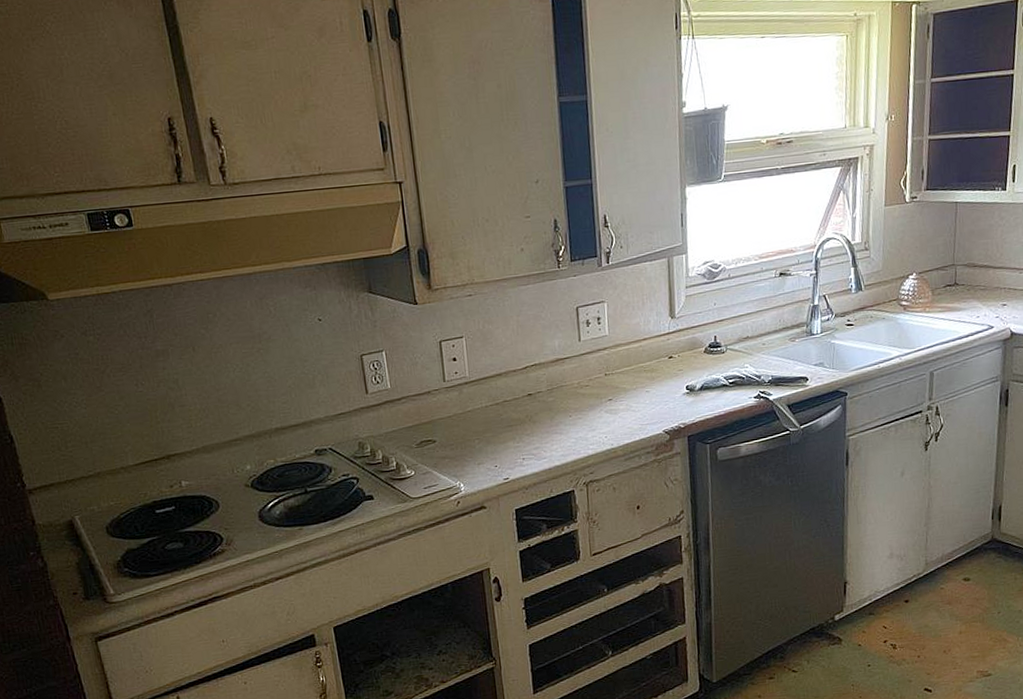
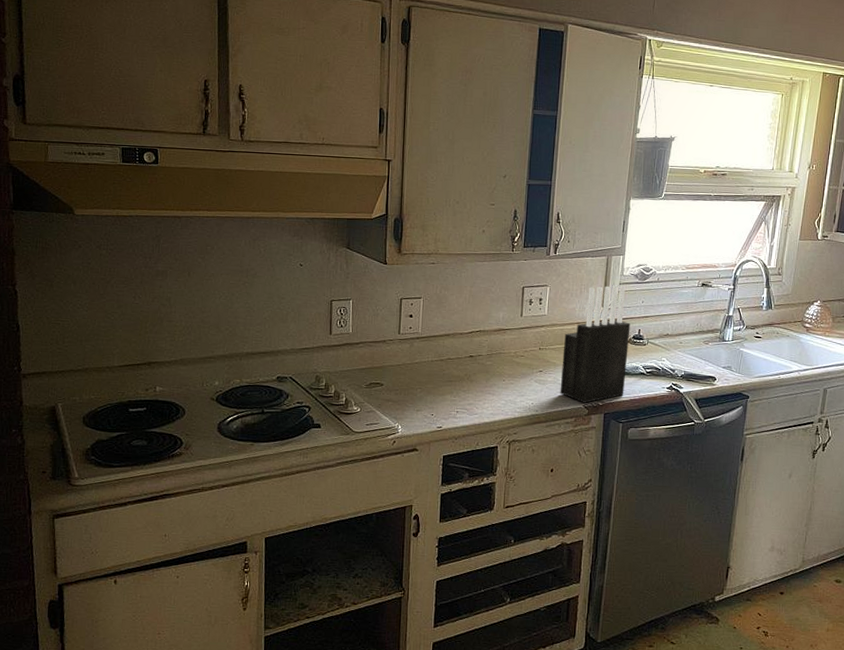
knife block: none [631,288,707,428] -> present [560,285,631,403]

